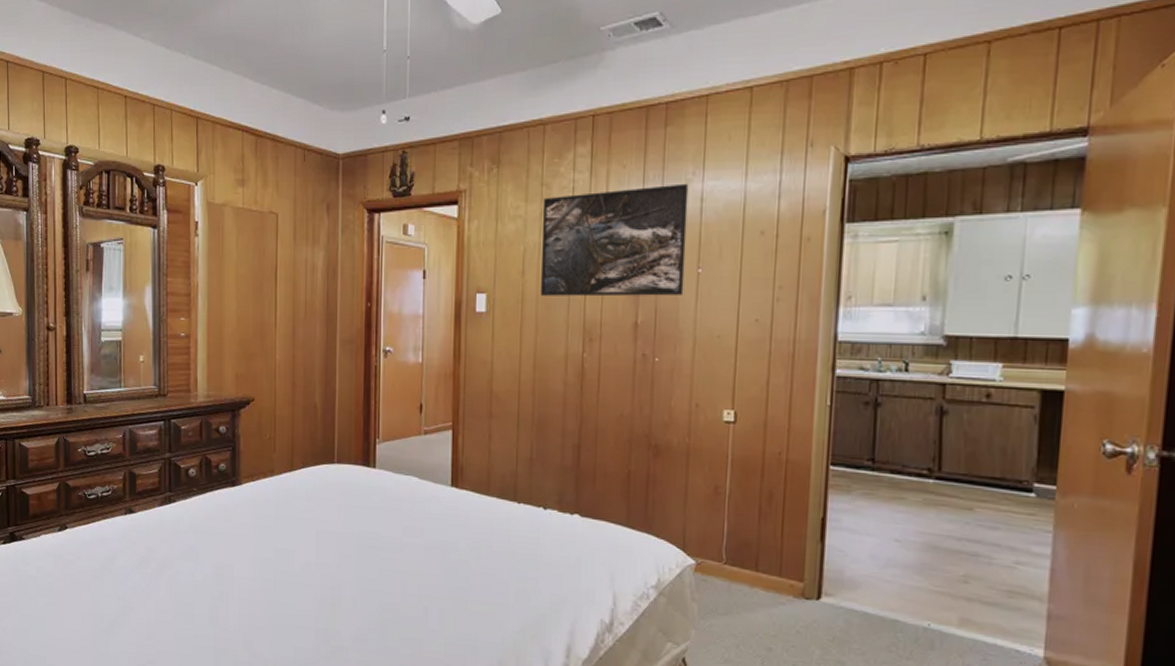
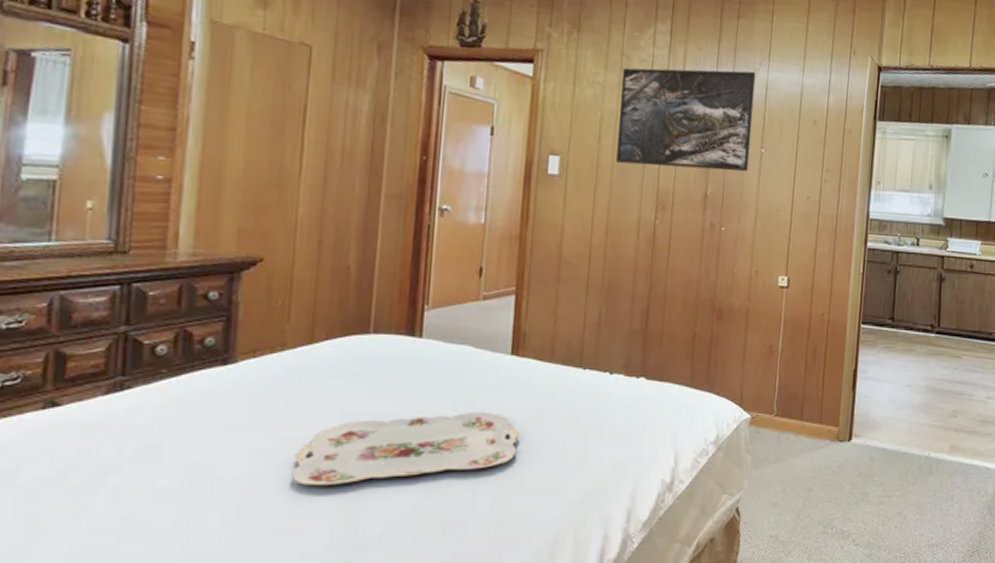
serving tray: none [284,538,462,593] -> present [291,411,519,487]

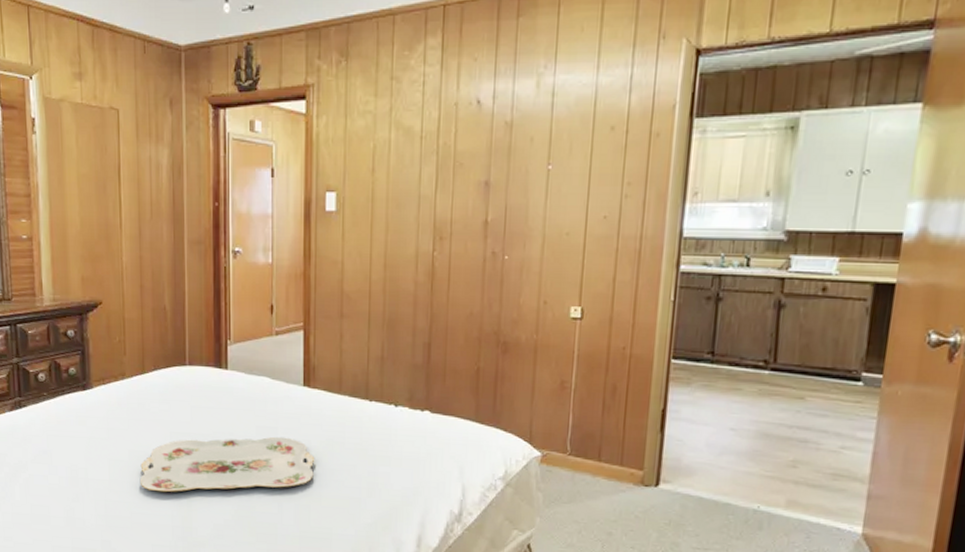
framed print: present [615,67,756,172] -> none [390,77,540,195]

